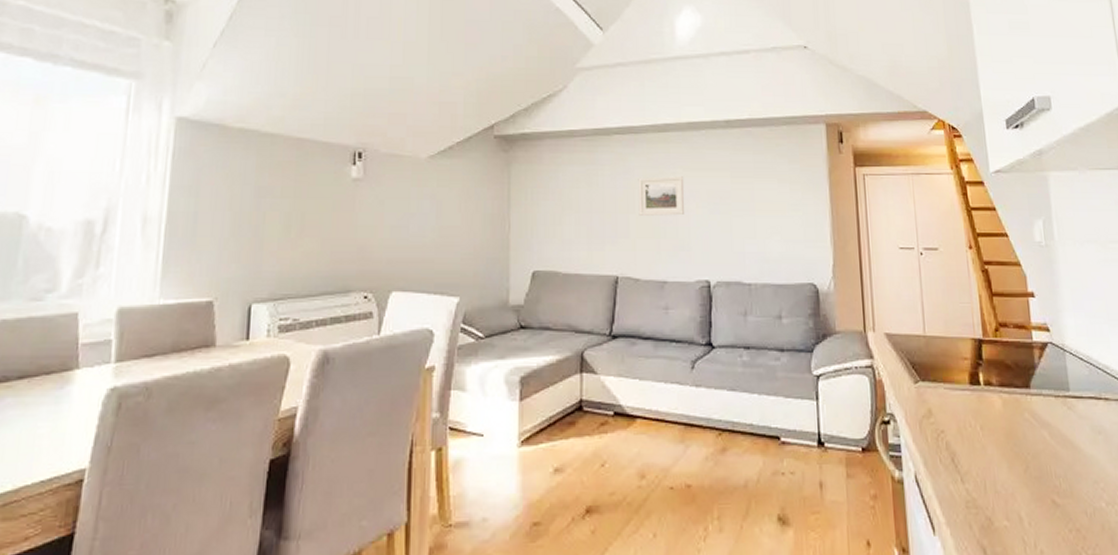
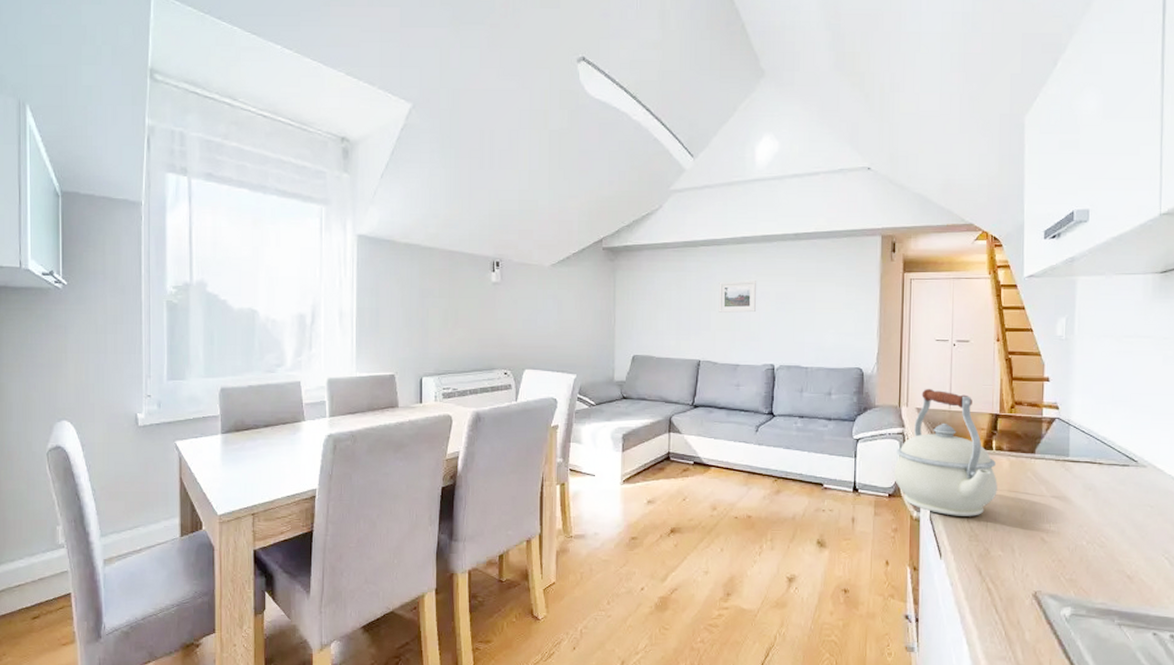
kettle: none [865,309,992,475] -> present [894,389,998,516]

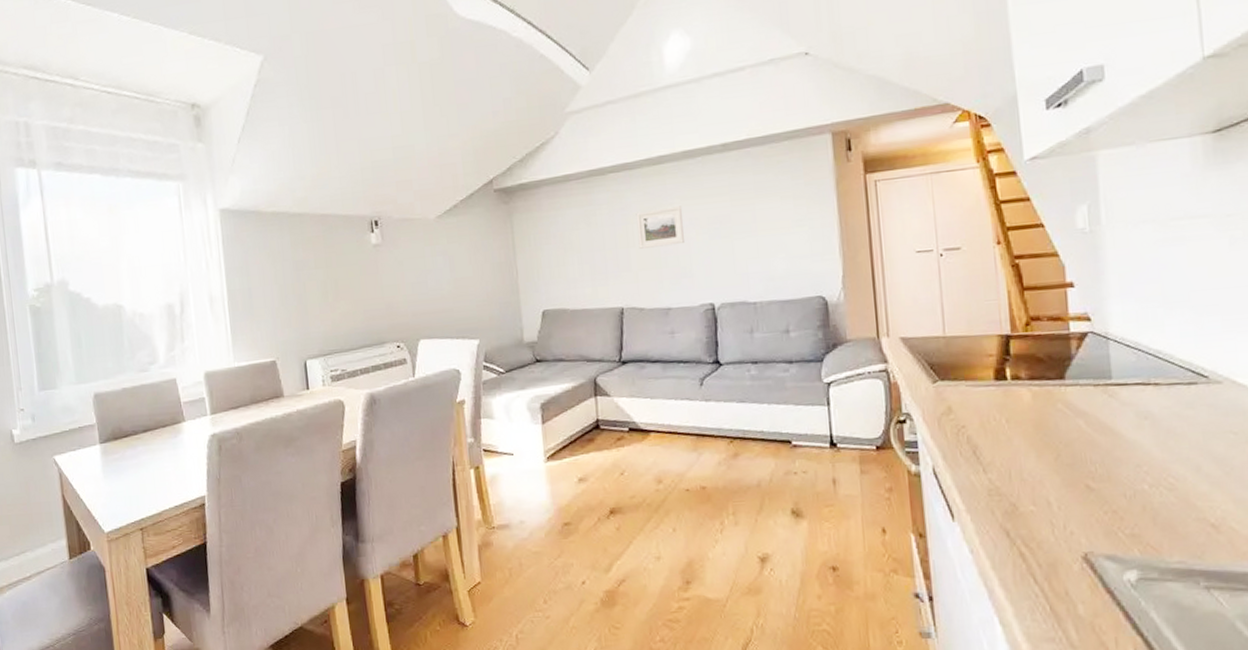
kettle: present [894,389,998,516] -> none [879,312,1019,467]

